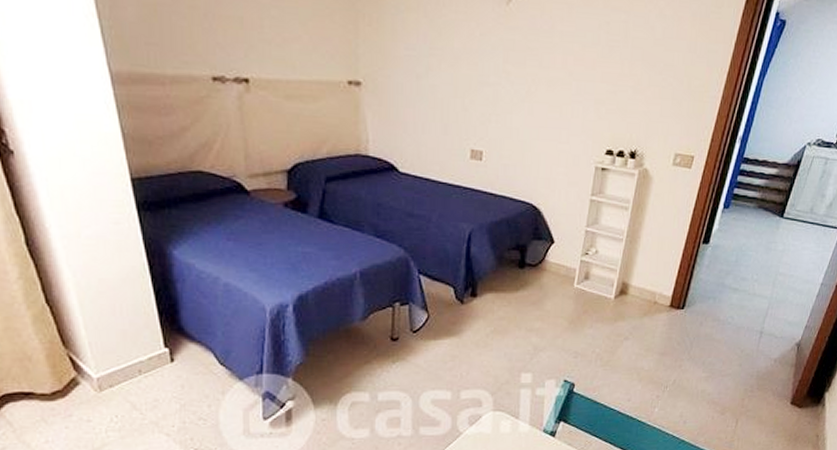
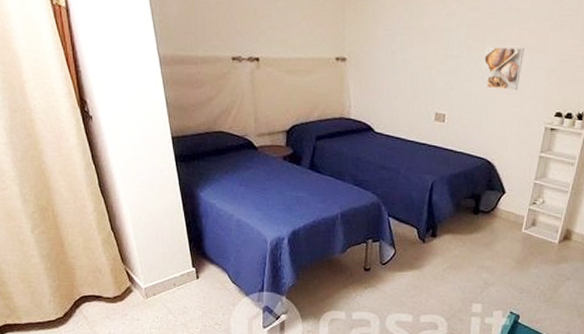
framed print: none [521,73,570,124] -> present [480,47,524,90]

